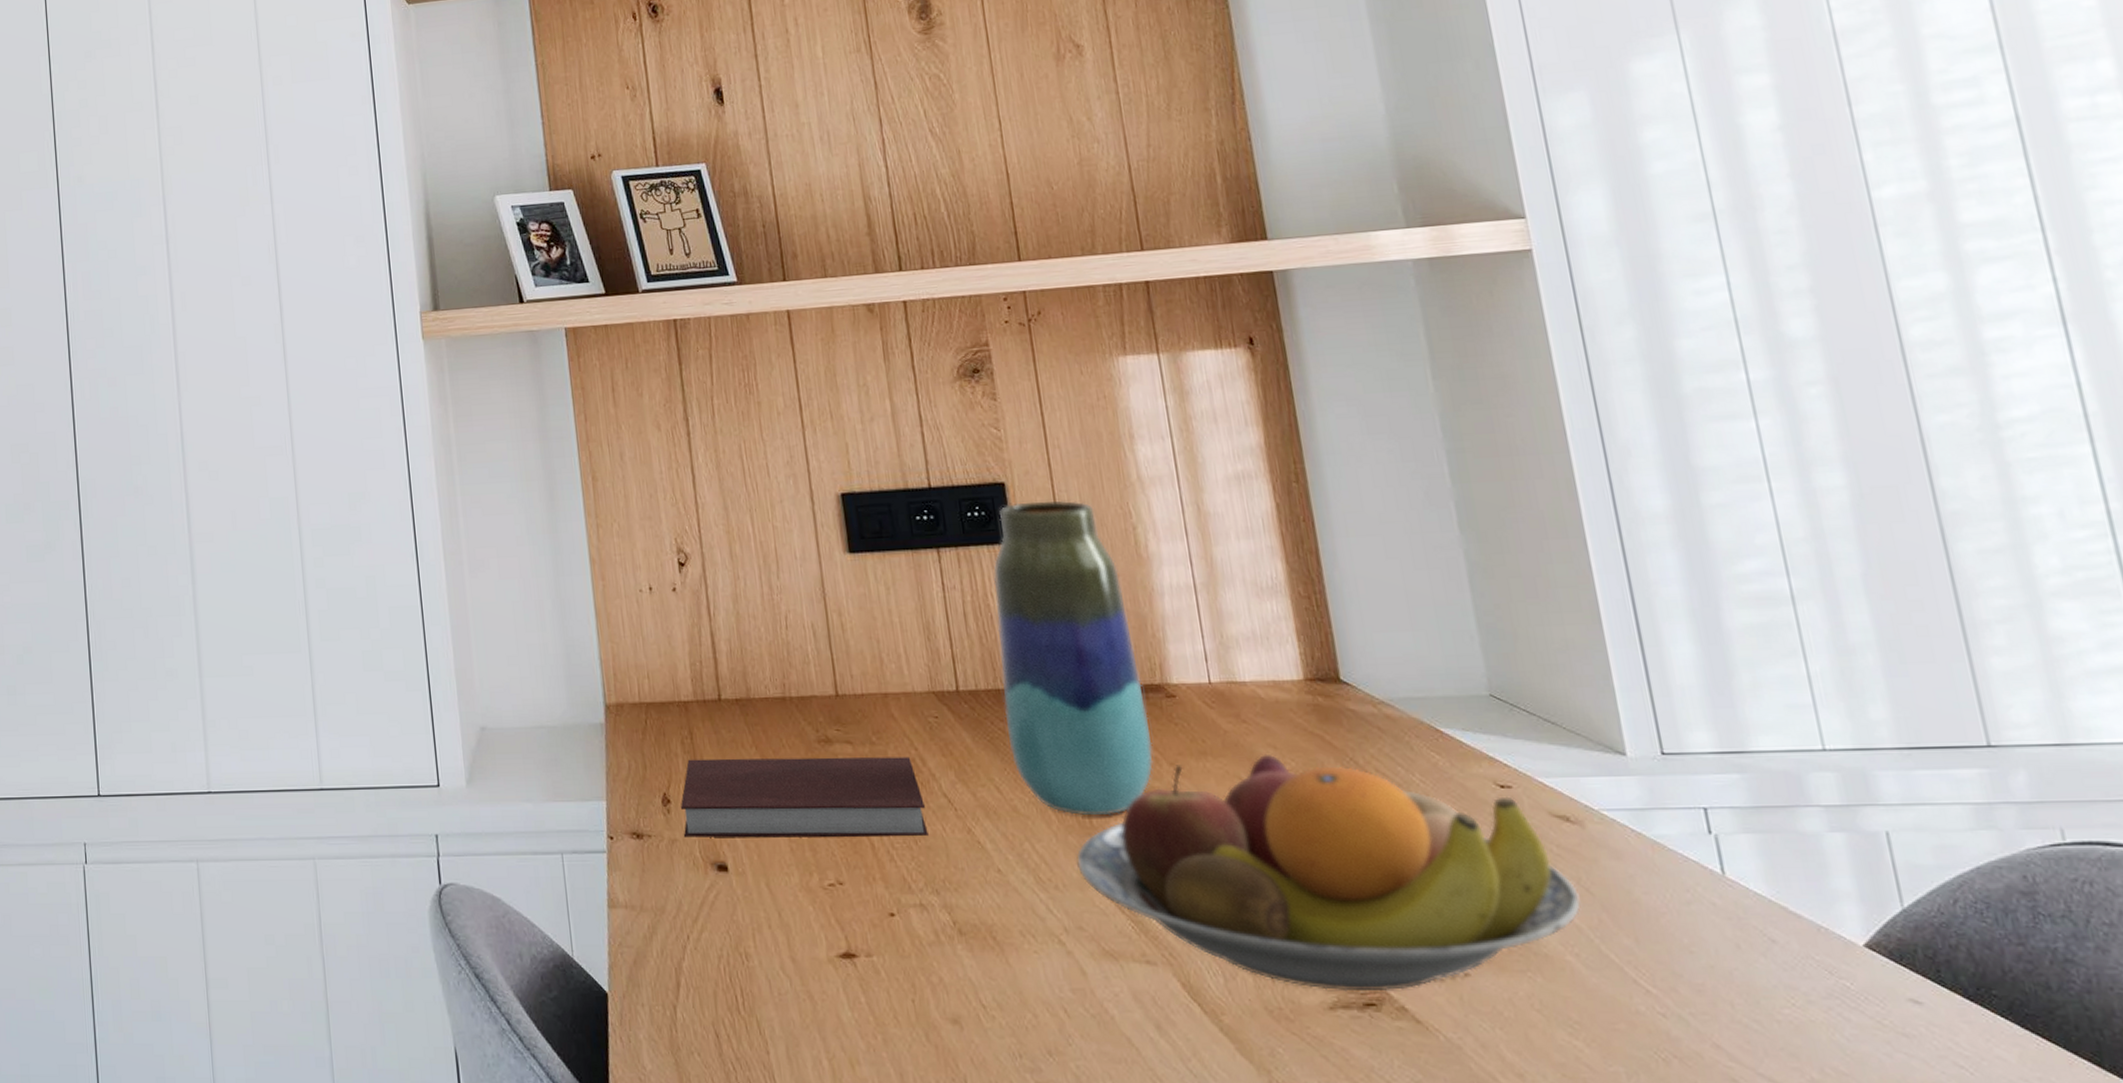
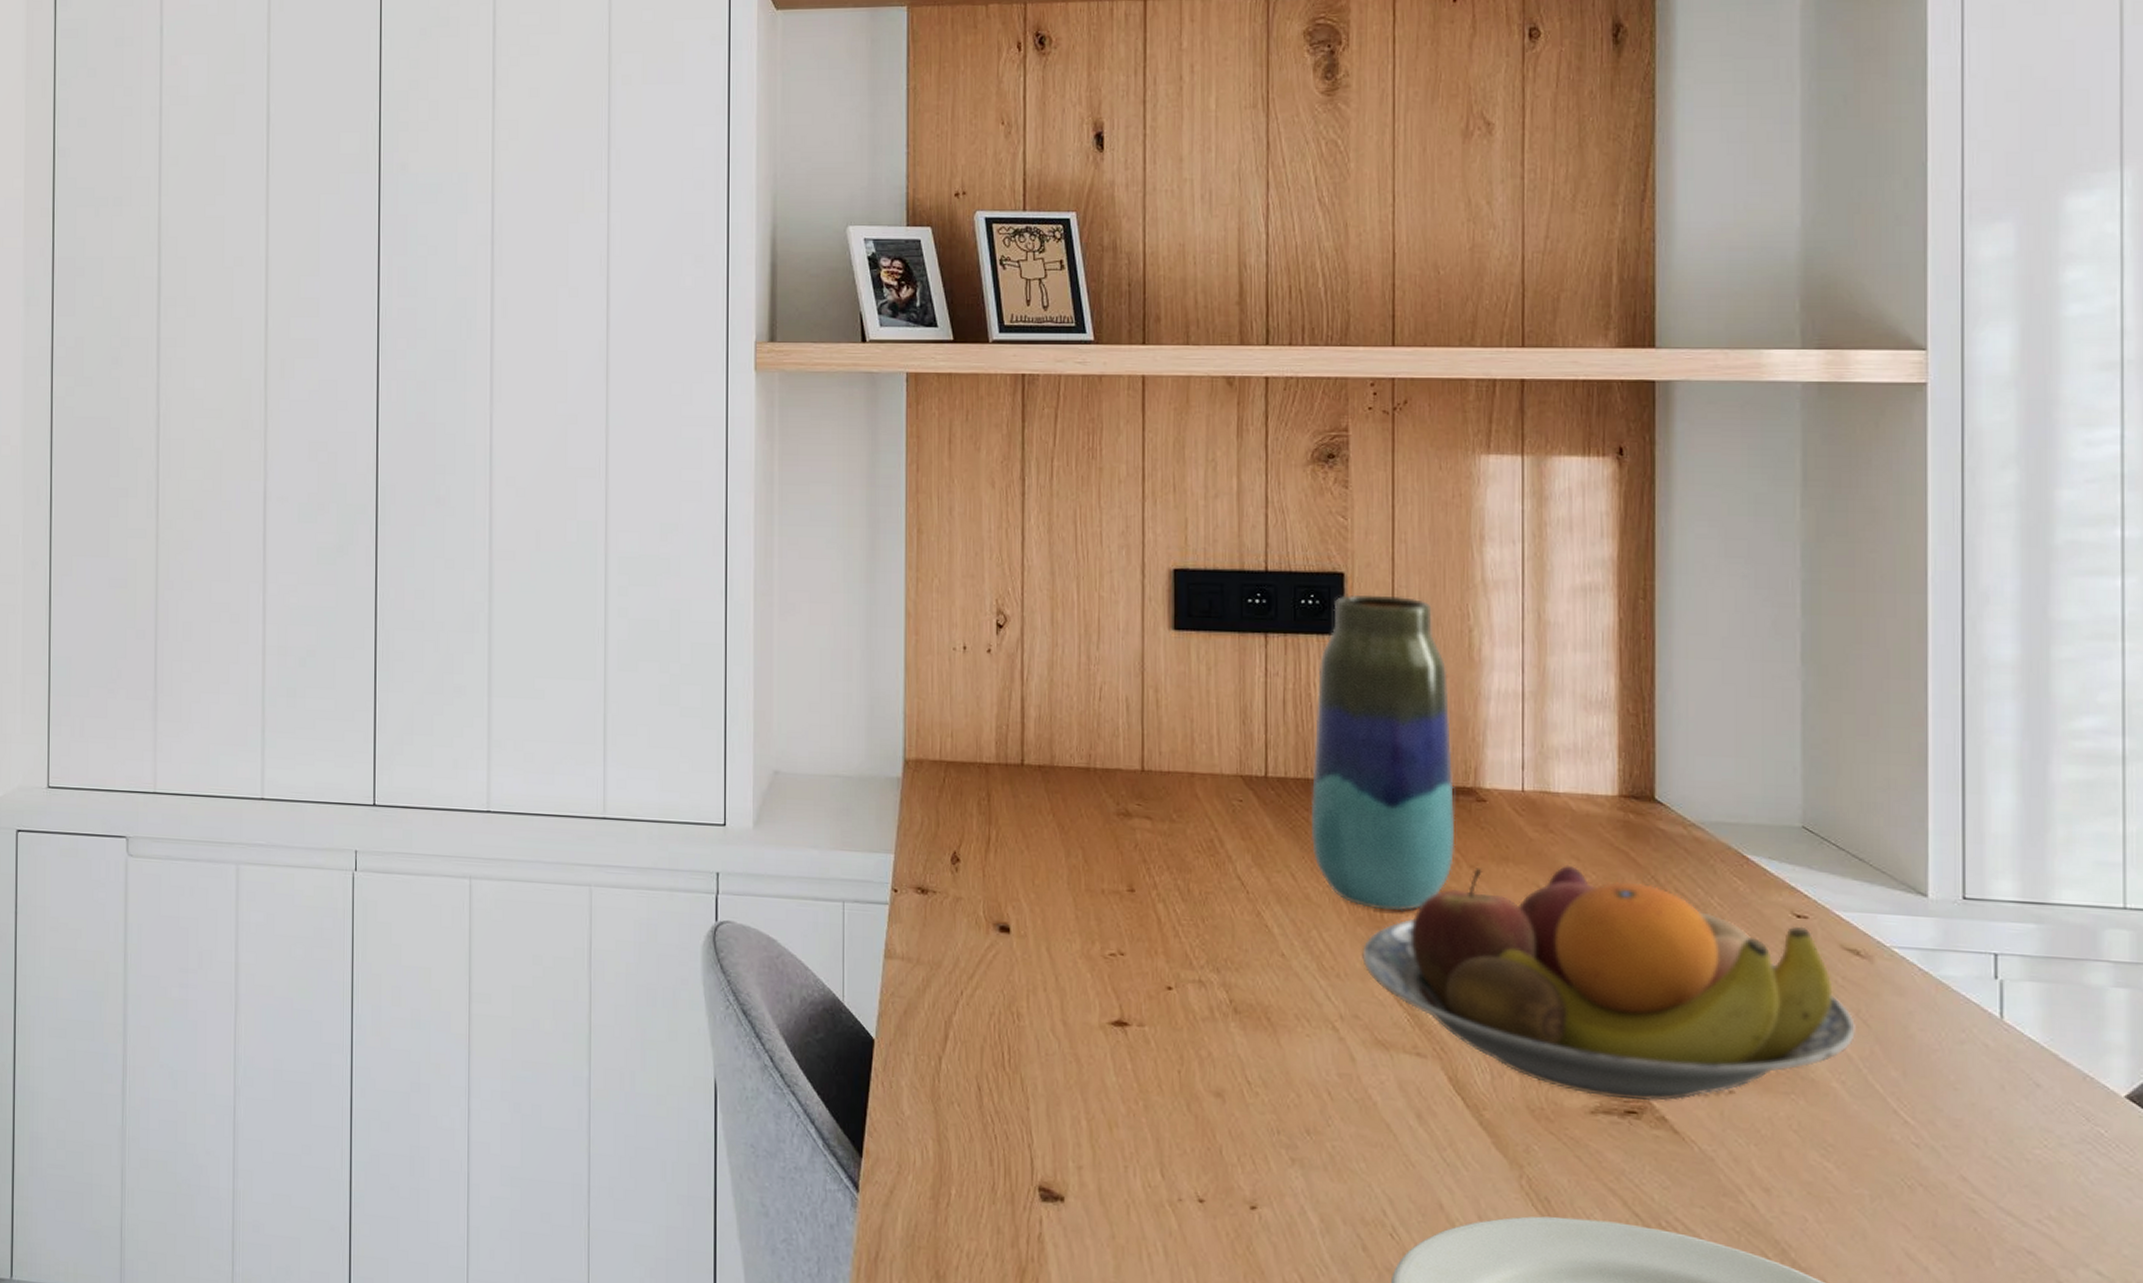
notebook: present [681,756,929,838] -> none [970,820,1217,915]

